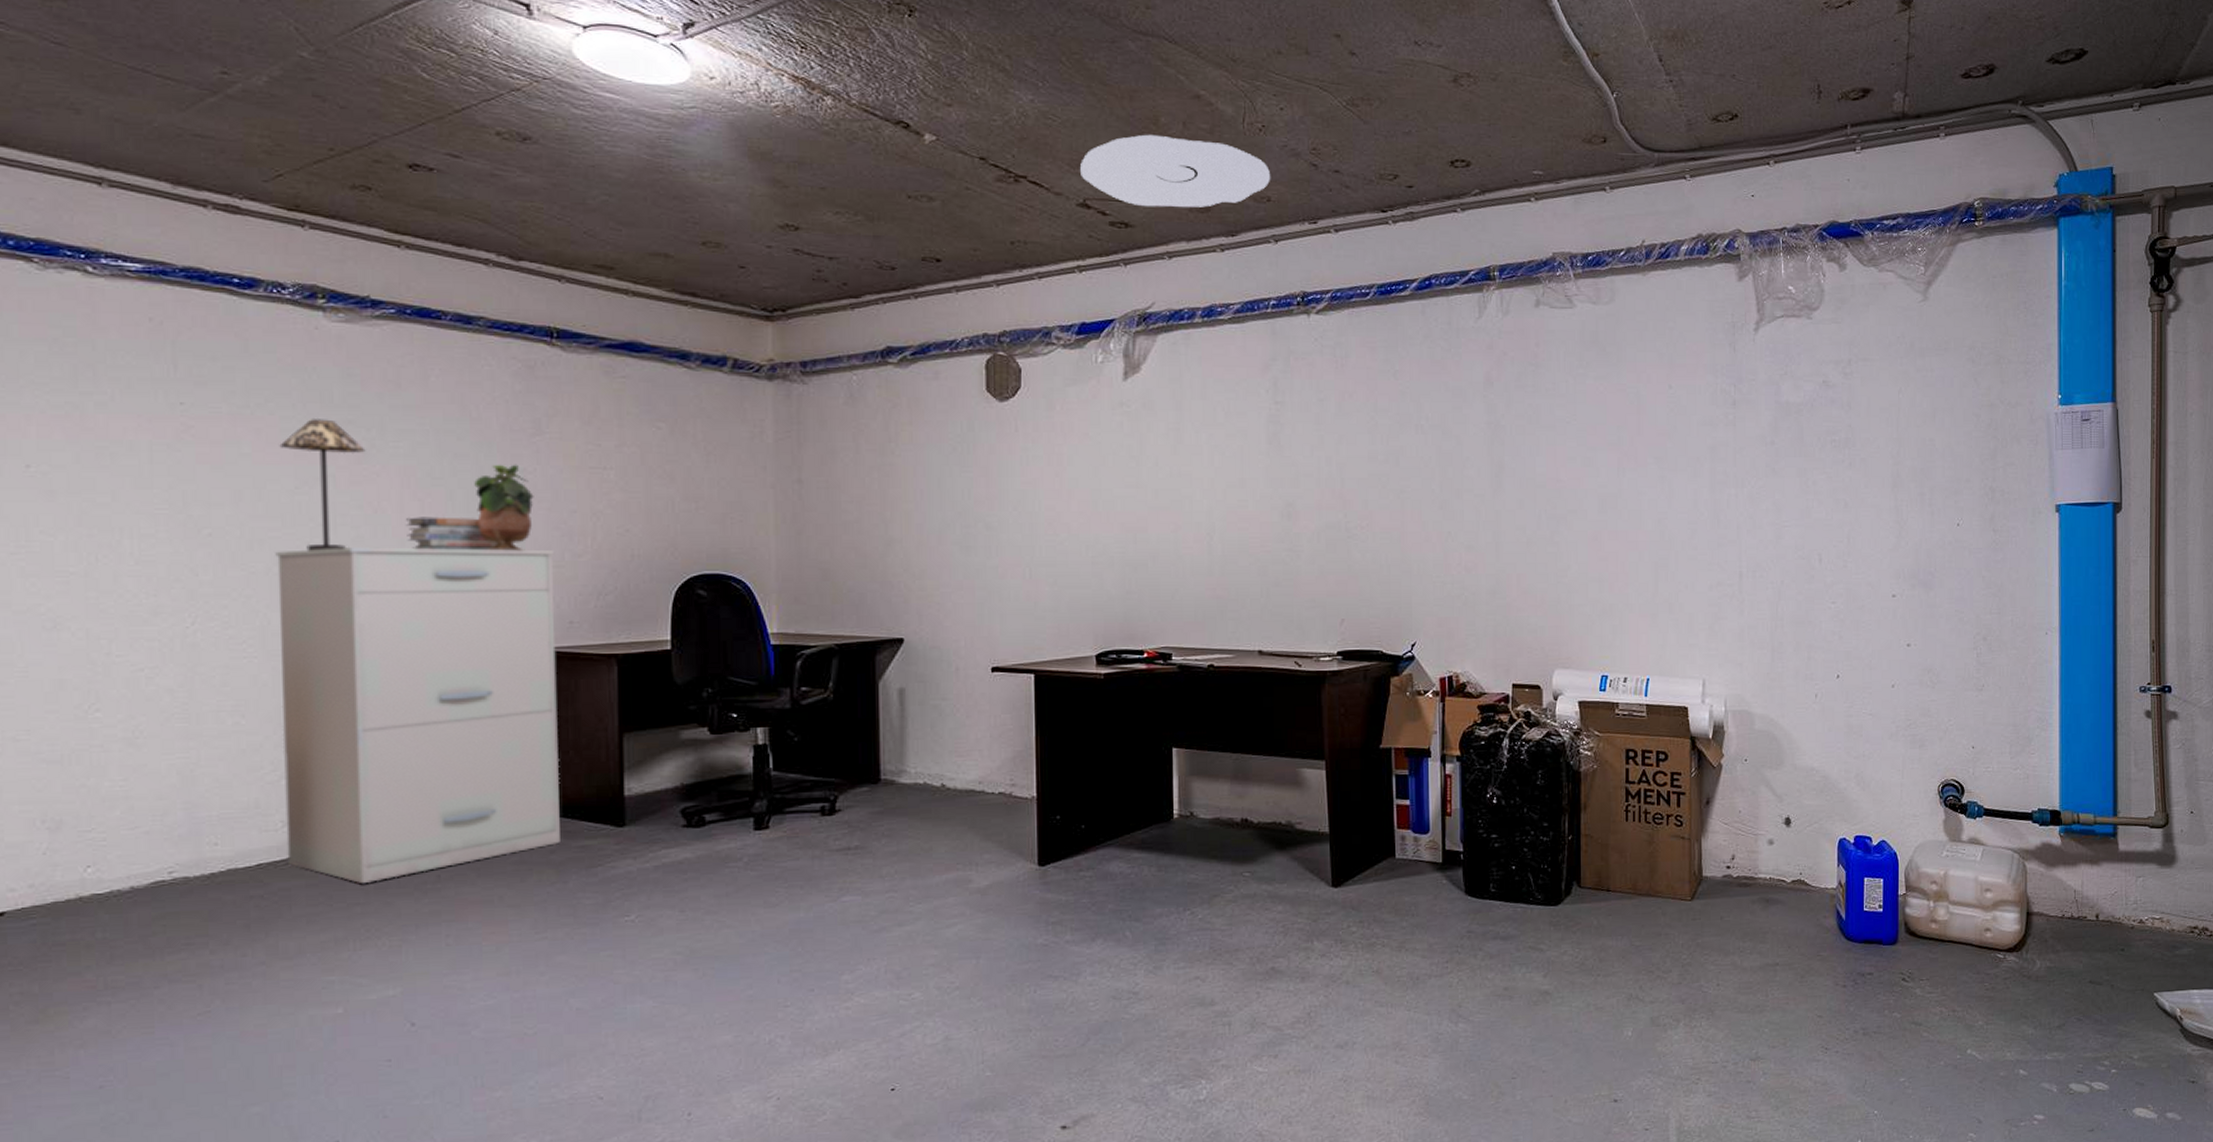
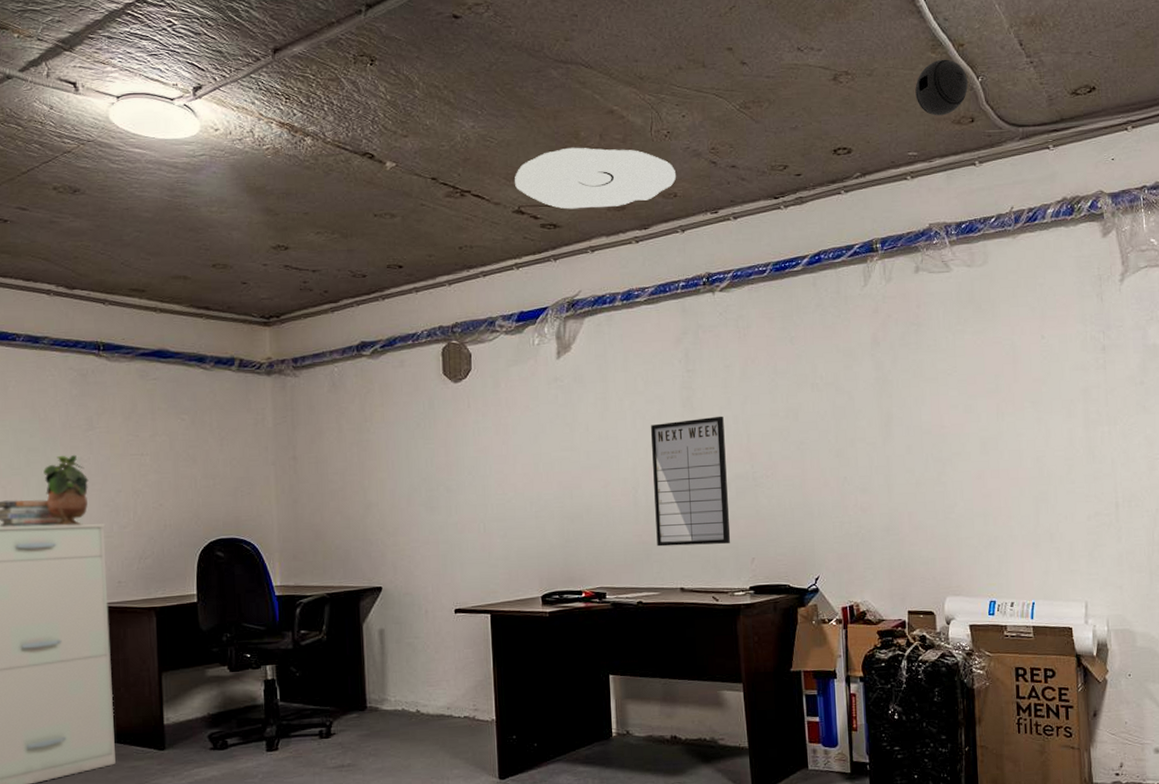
writing board: none [1230,456,1318,603] -> present [650,416,731,547]
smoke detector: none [1544,69,1602,133] -> present [915,59,969,116]

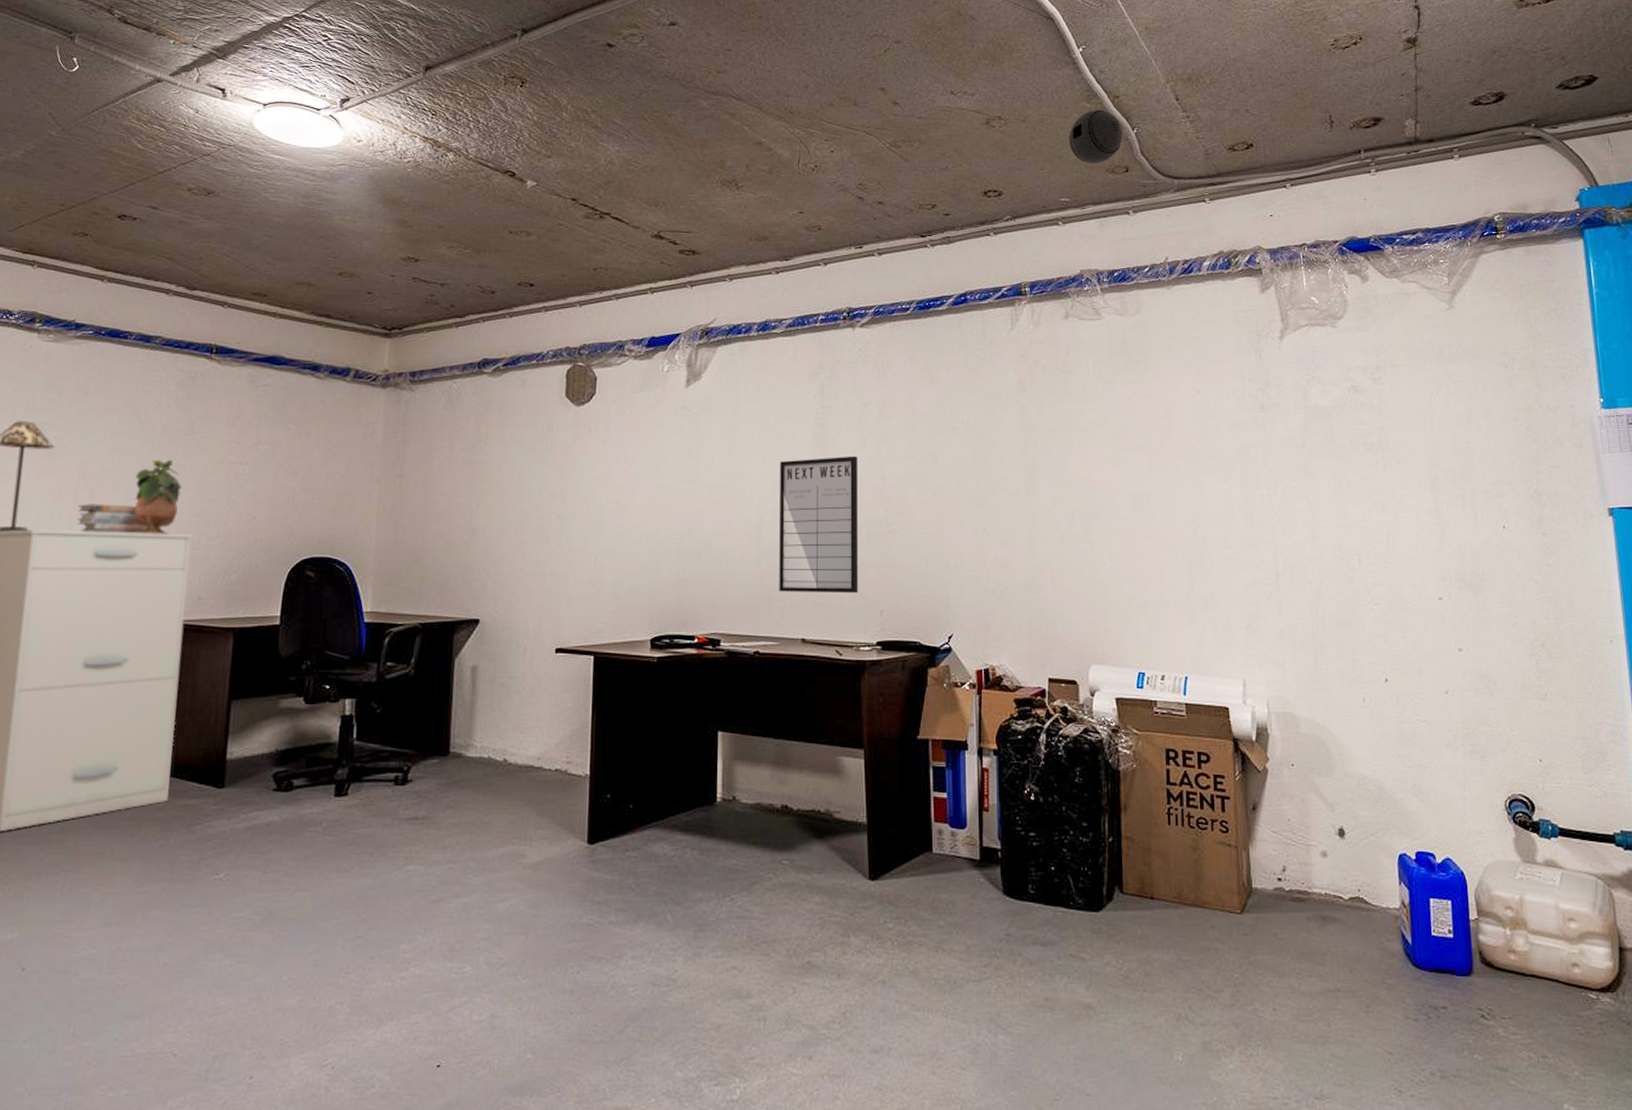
ceiling light: present [515,147,676,209] -> none [656,176,821,237]

